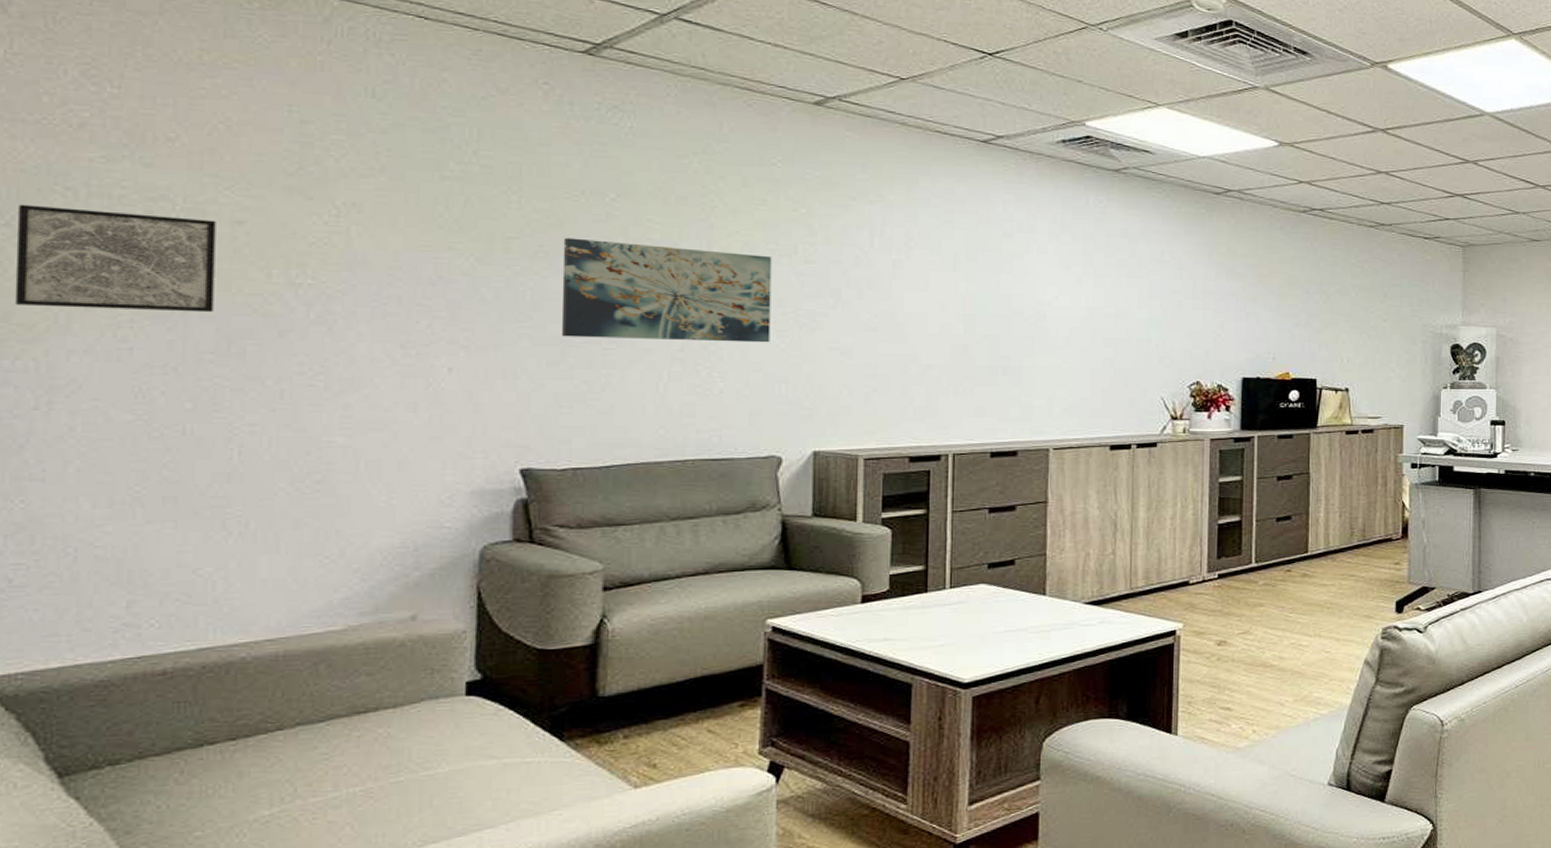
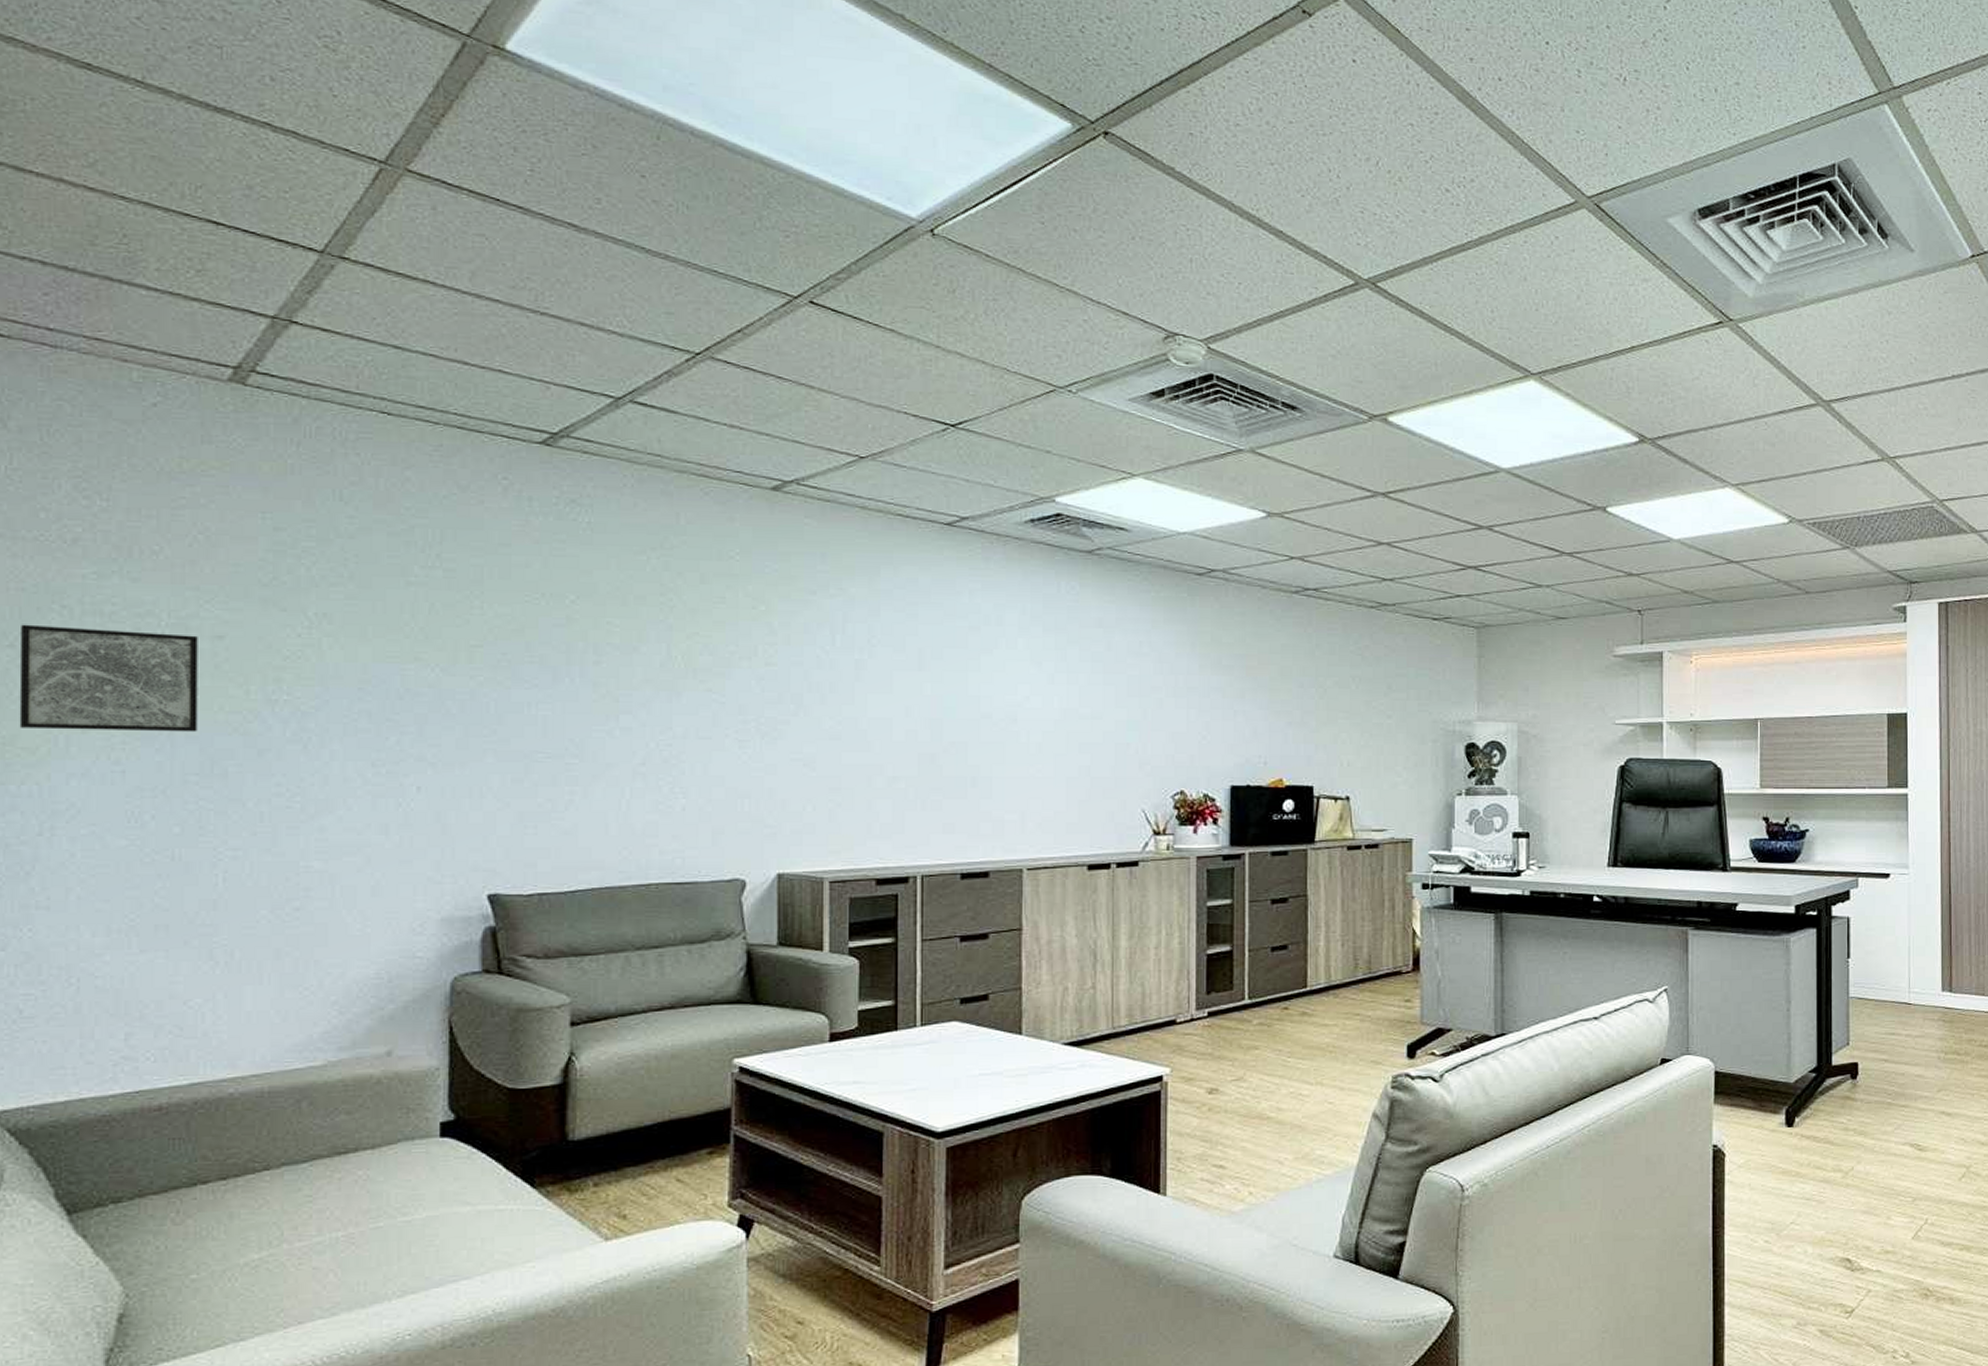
wall art: present [561,237,772,343] -> none [524,644,732,755]

